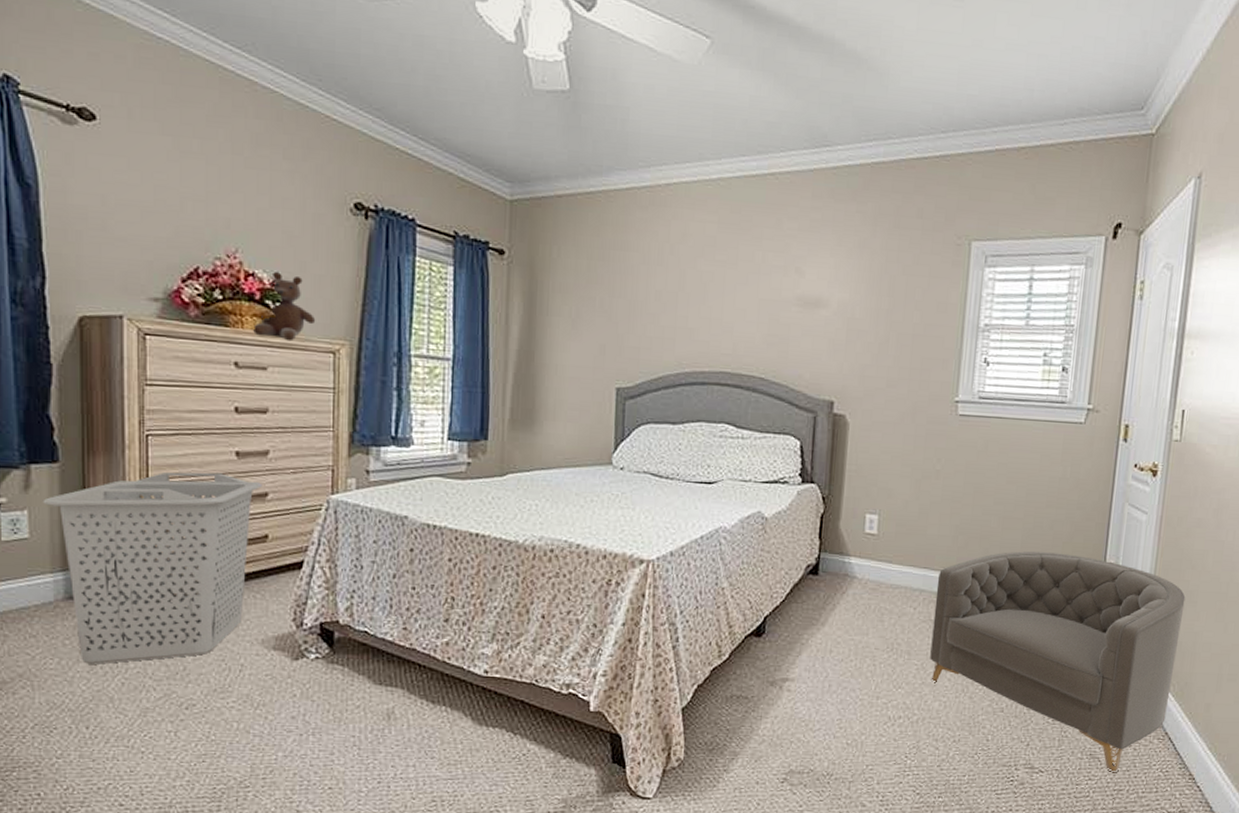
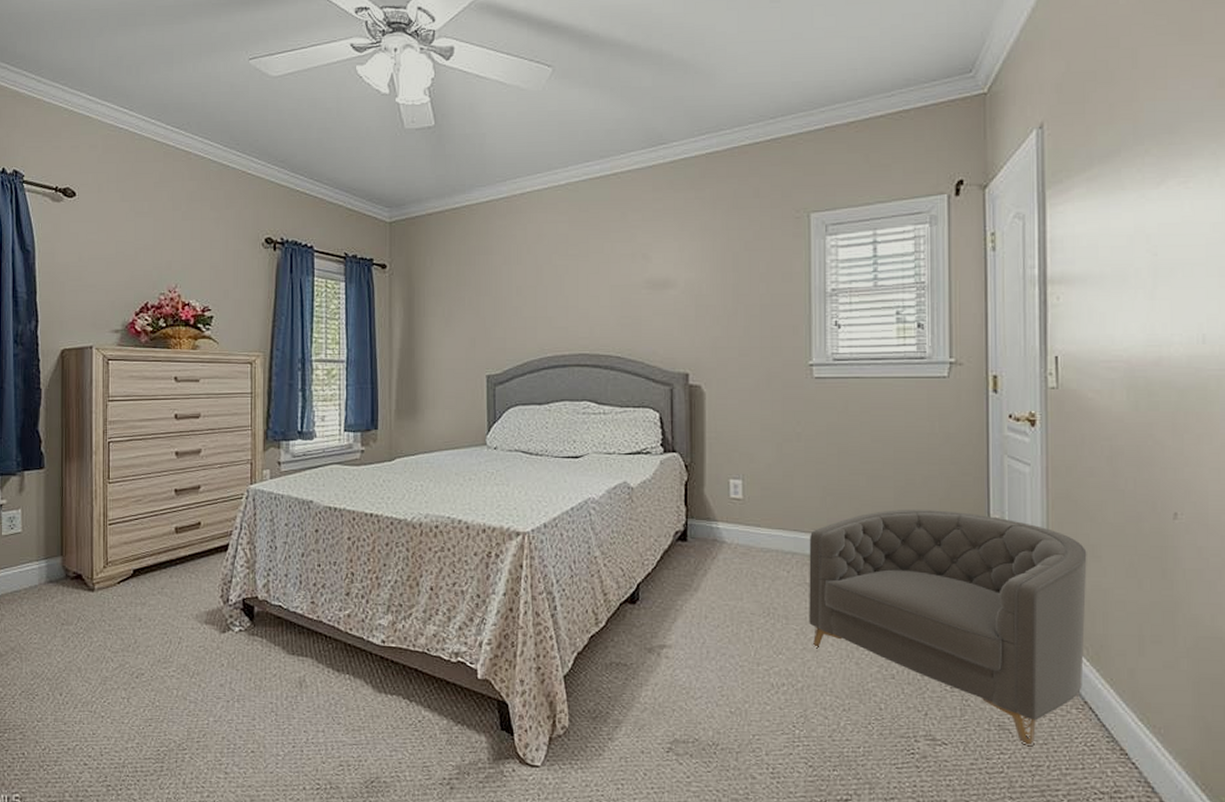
laundry basket: present [43,472,262,664] -> none [32,471,196,639]
teddy bear: present [253,272,316,341] -> none [189,301,237,356]

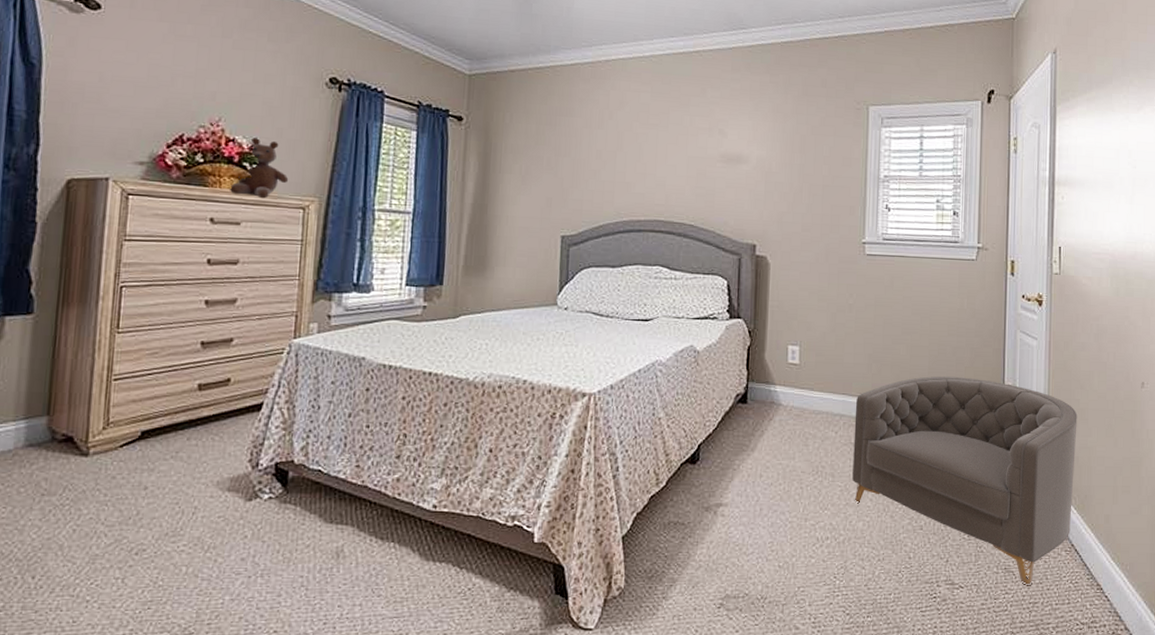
teddy bear: none [189,301,237,356] -> present [230,138,289,199]

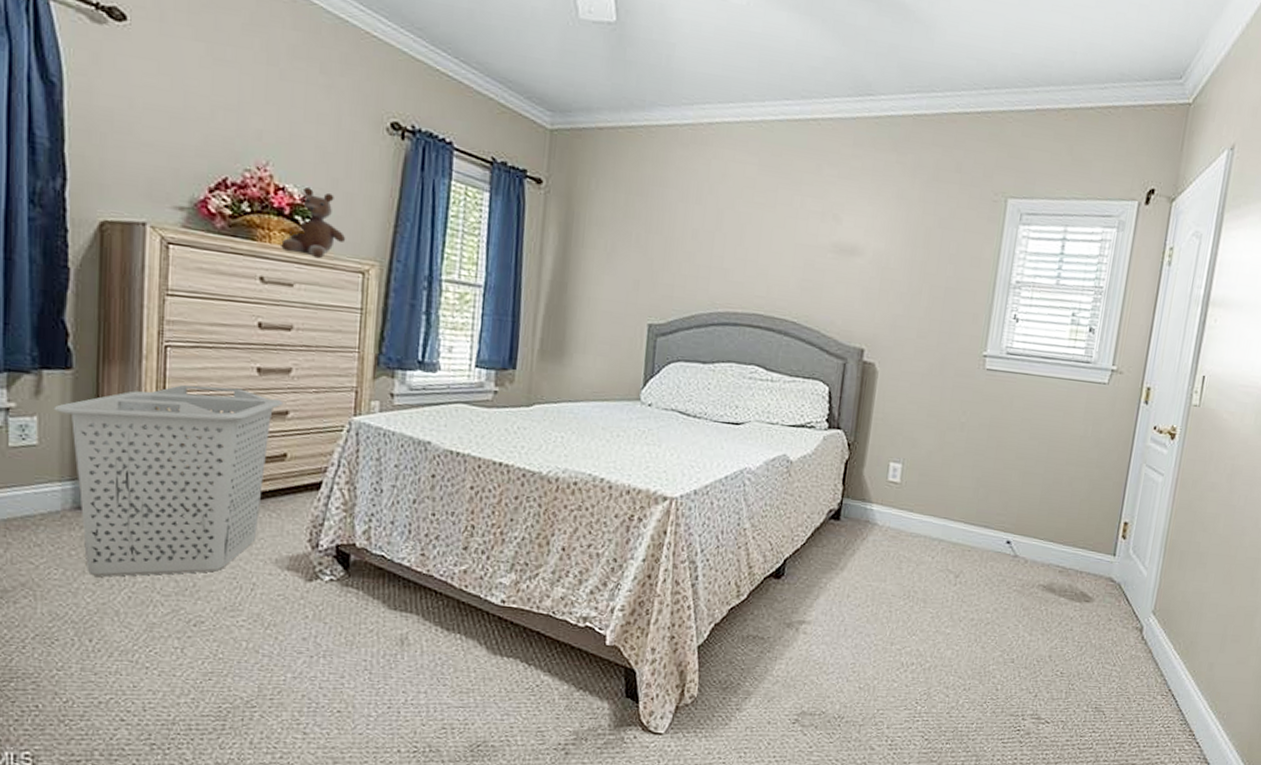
laundry basket: none [13,320,228,512] -> present [53,385,283,577]
armchair: present [852,376,1078,586] -> none [945,506,1196,727]

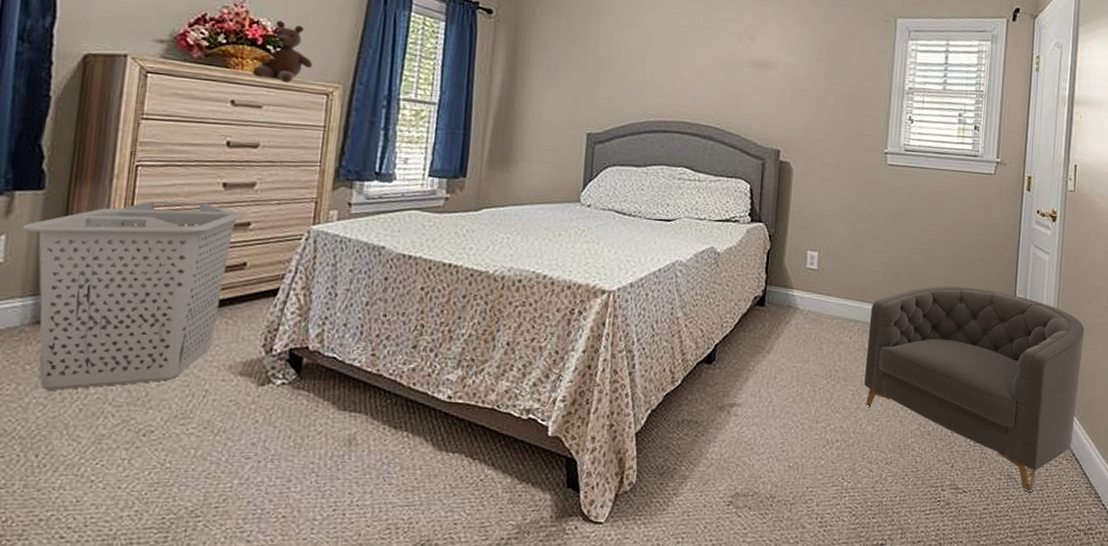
armchair: none [945,506,1196,727] -> present [864,286,1085,493]

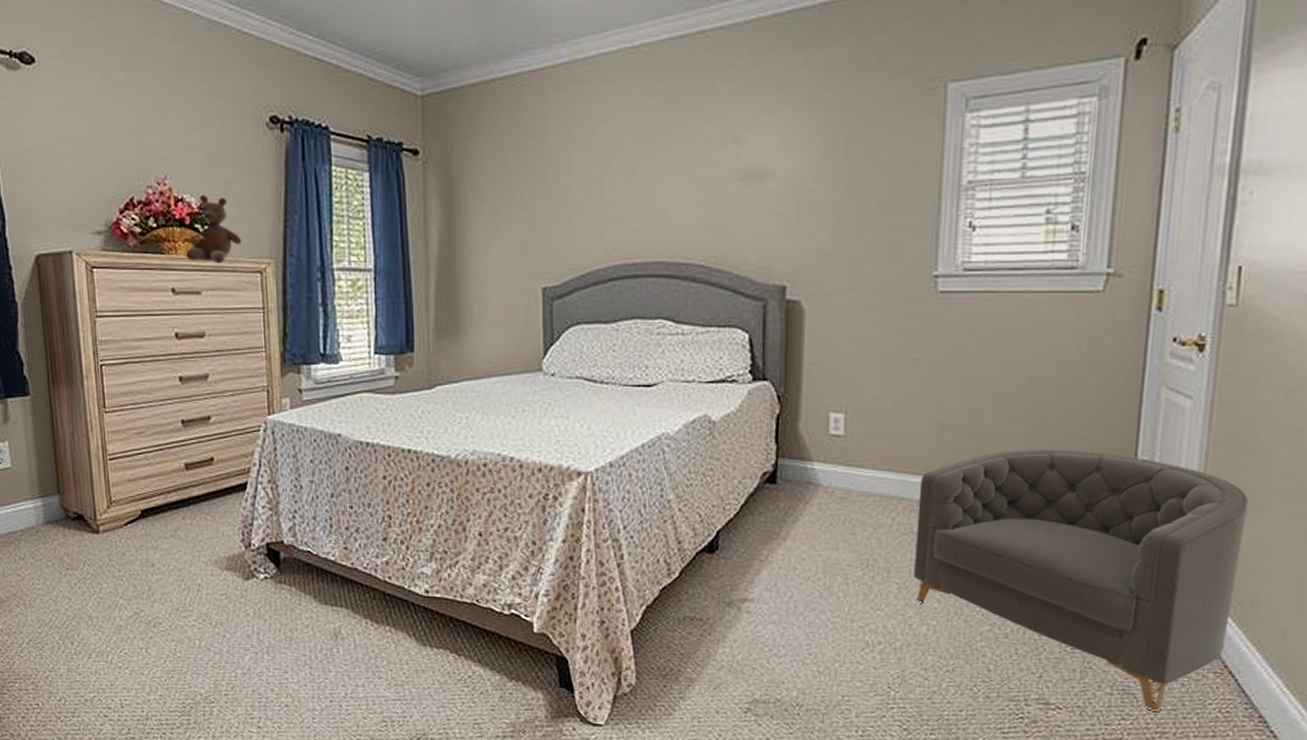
laundry basket: present [22,201,246,390] -> none [19,398,205,585]

